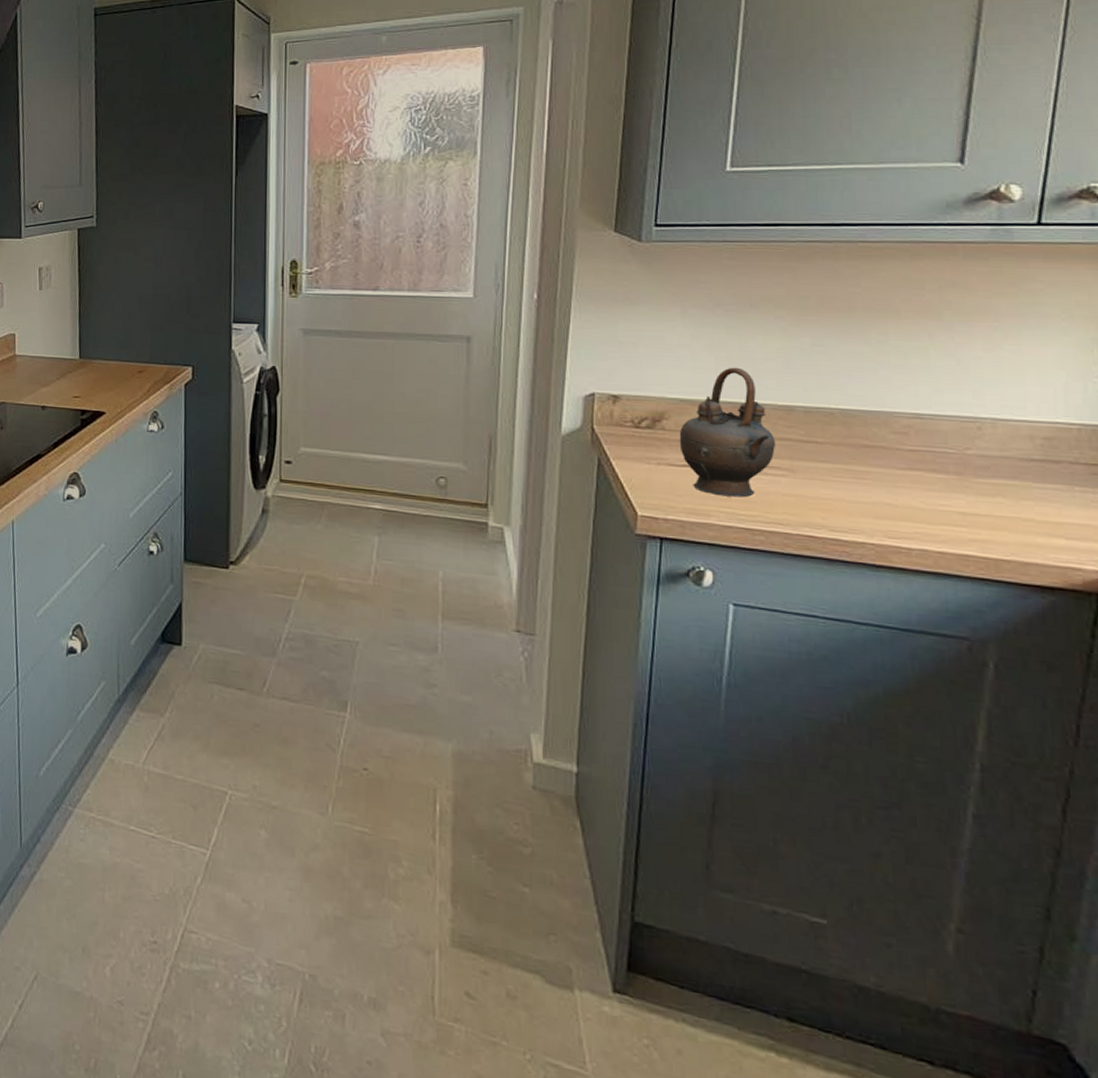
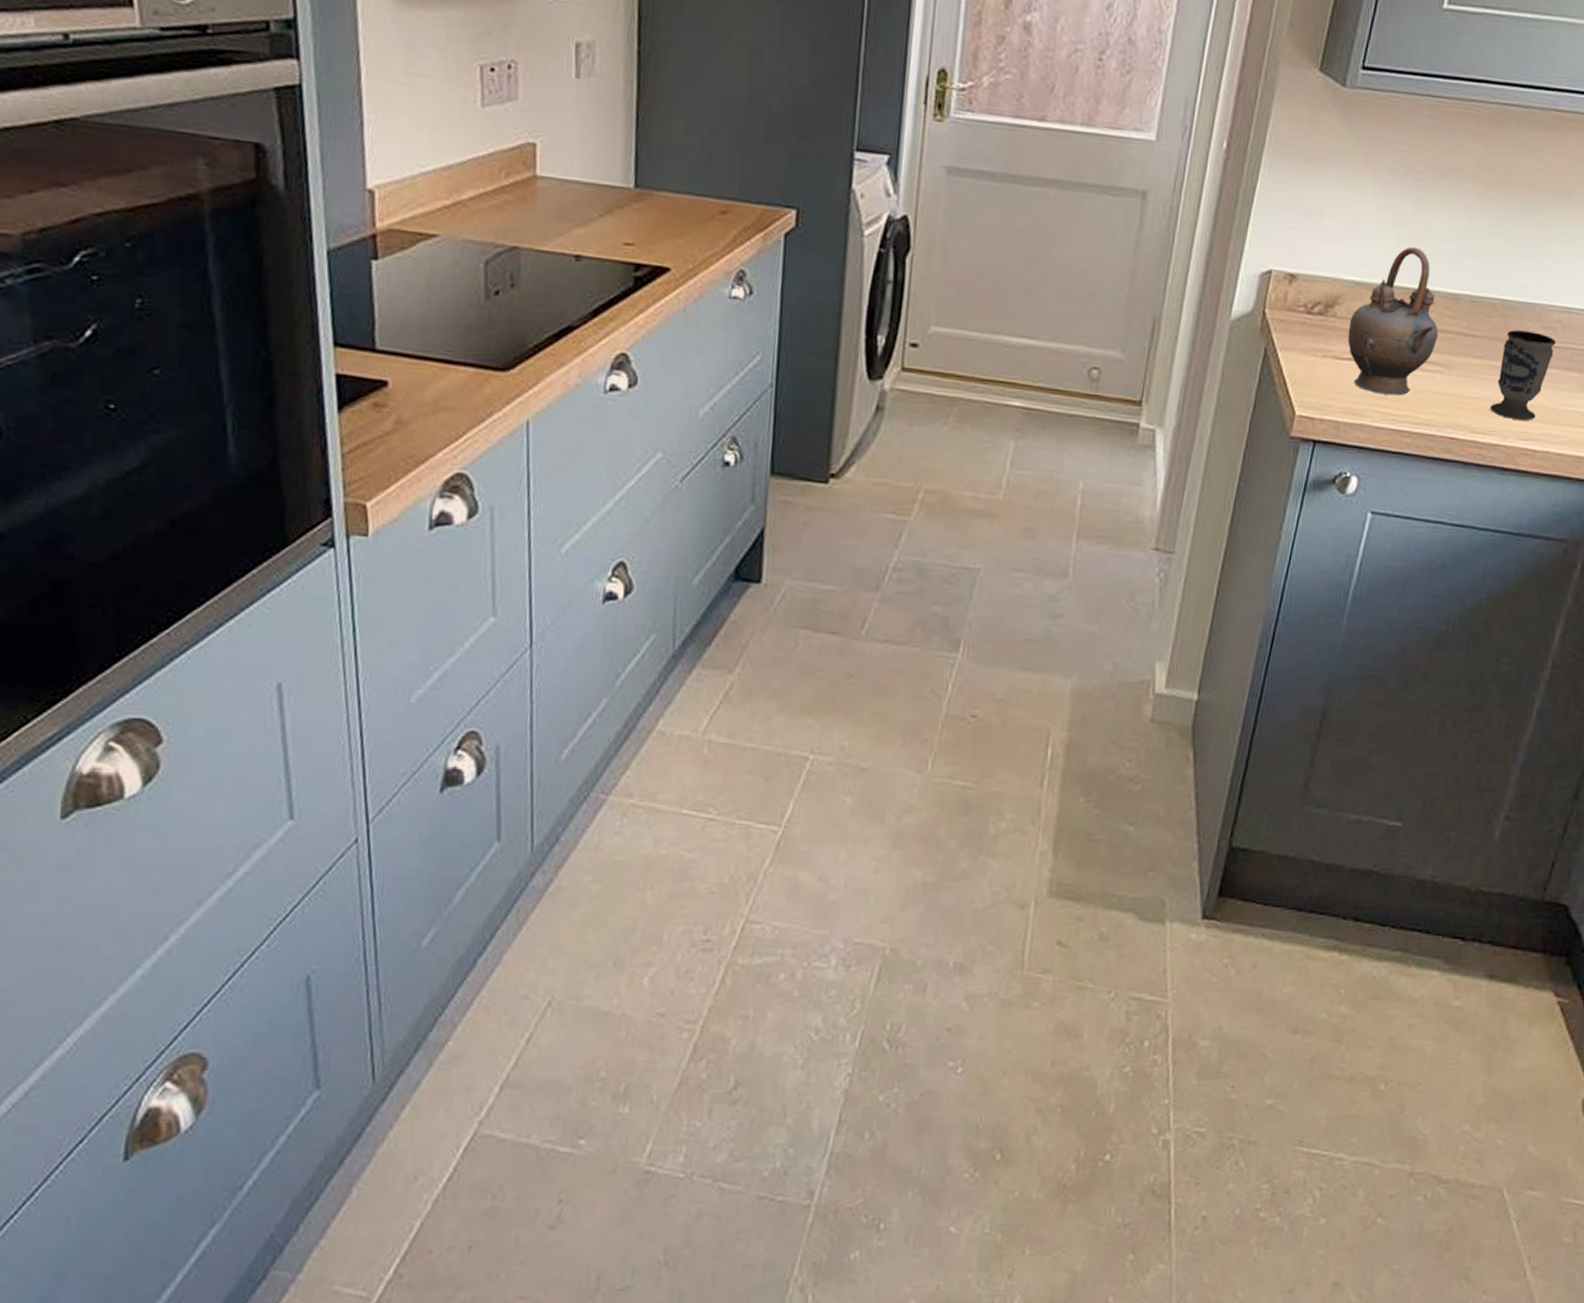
cup: none [848,436,912,520] -> present [1490,330,1557,421]

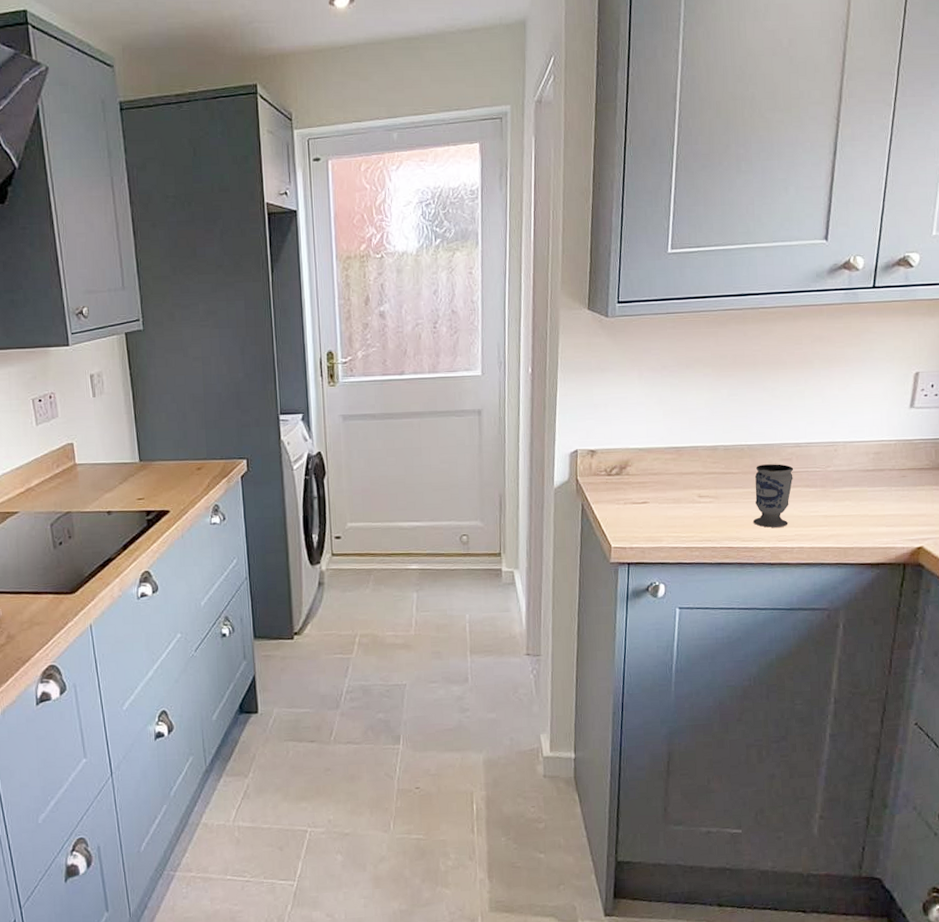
teapot: present [1347,246,1439,396] -> none [639,418,706,524]

